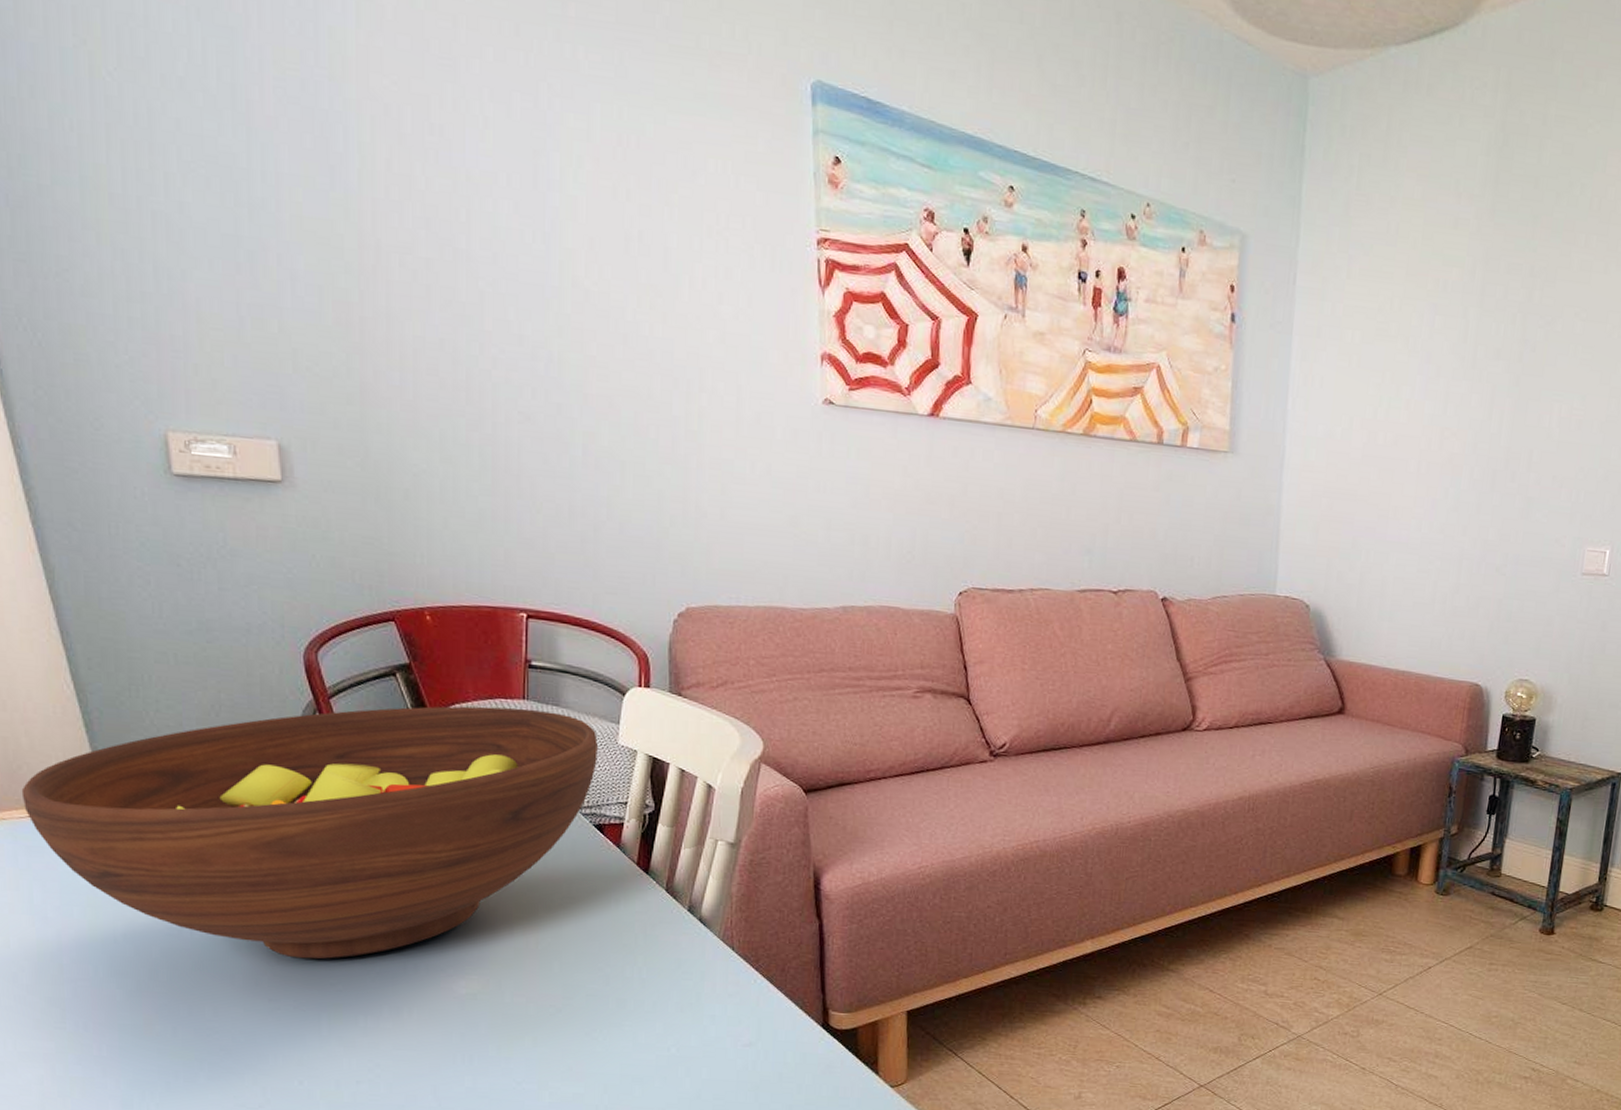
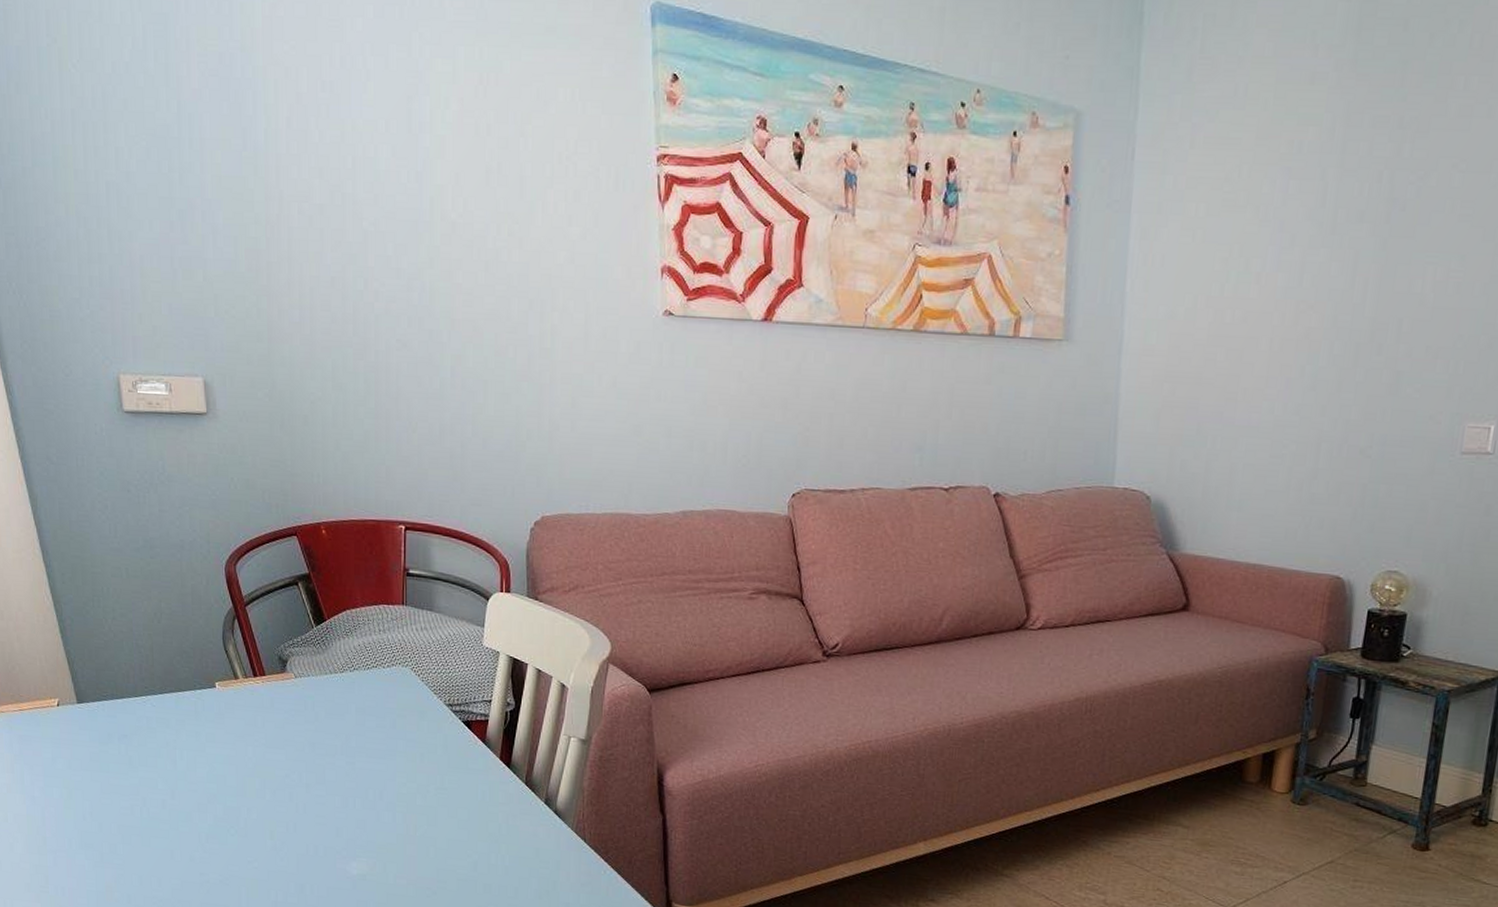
fruit bowl: present [21,706,598,960] -> none [15,612,466,839]

